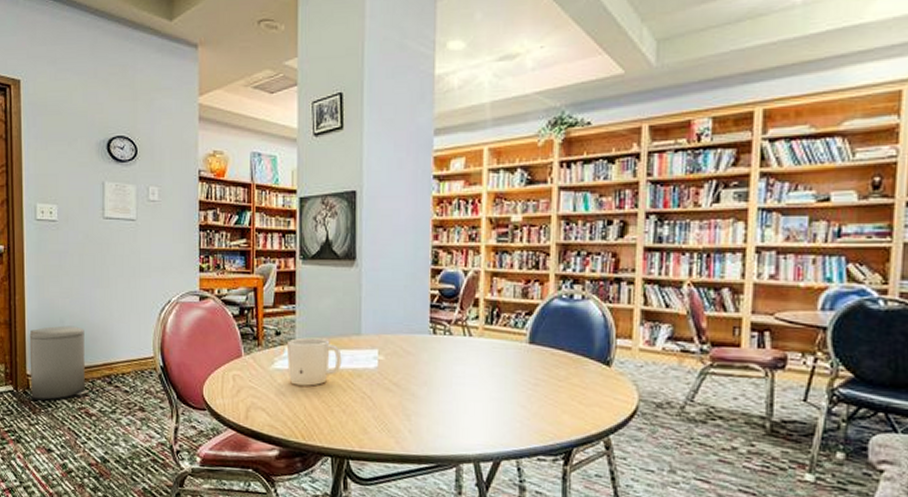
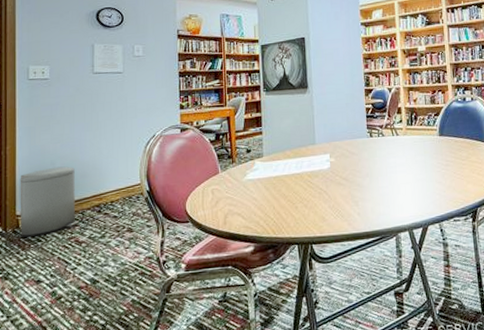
mug: present [287,337,342,386] -> none [257,150,302,191]

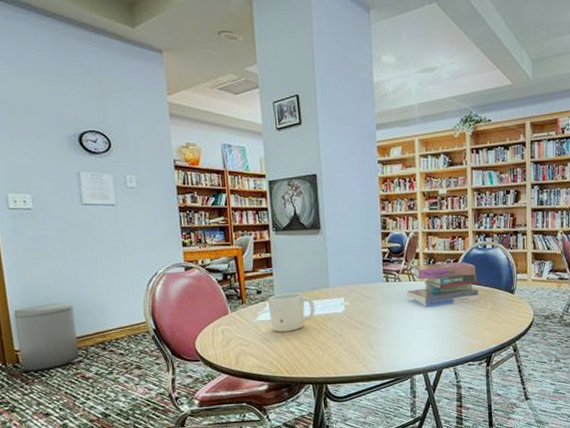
mug: none [257,150,302,191] -> present [268,292,315,332]
books: none [389,114,462,161] -> present [406,261,479,307]

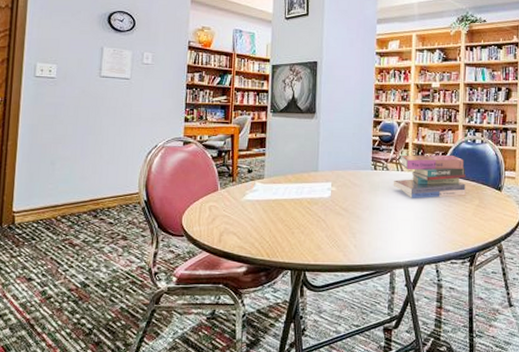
pedal bin: present [13,302,84,373] -> none [15,167,75,235]
mug: present [268,292,315,332] -> none [257,174,302,213]

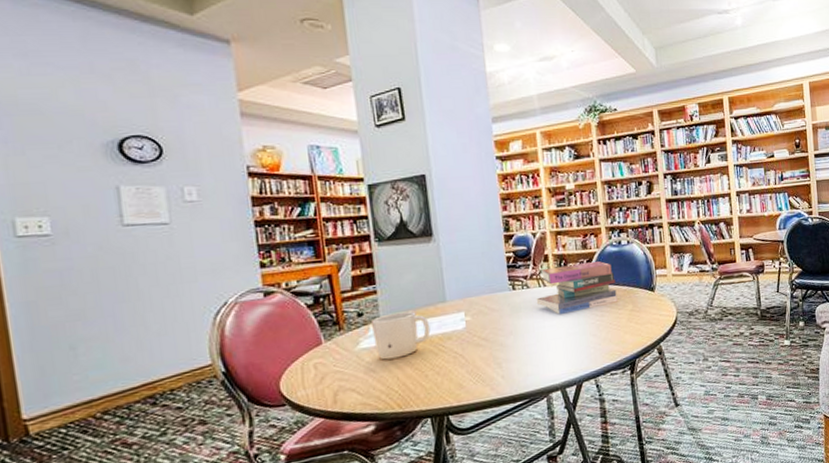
mug: none [257,174,302,213] -> present [372,310,431,360]

